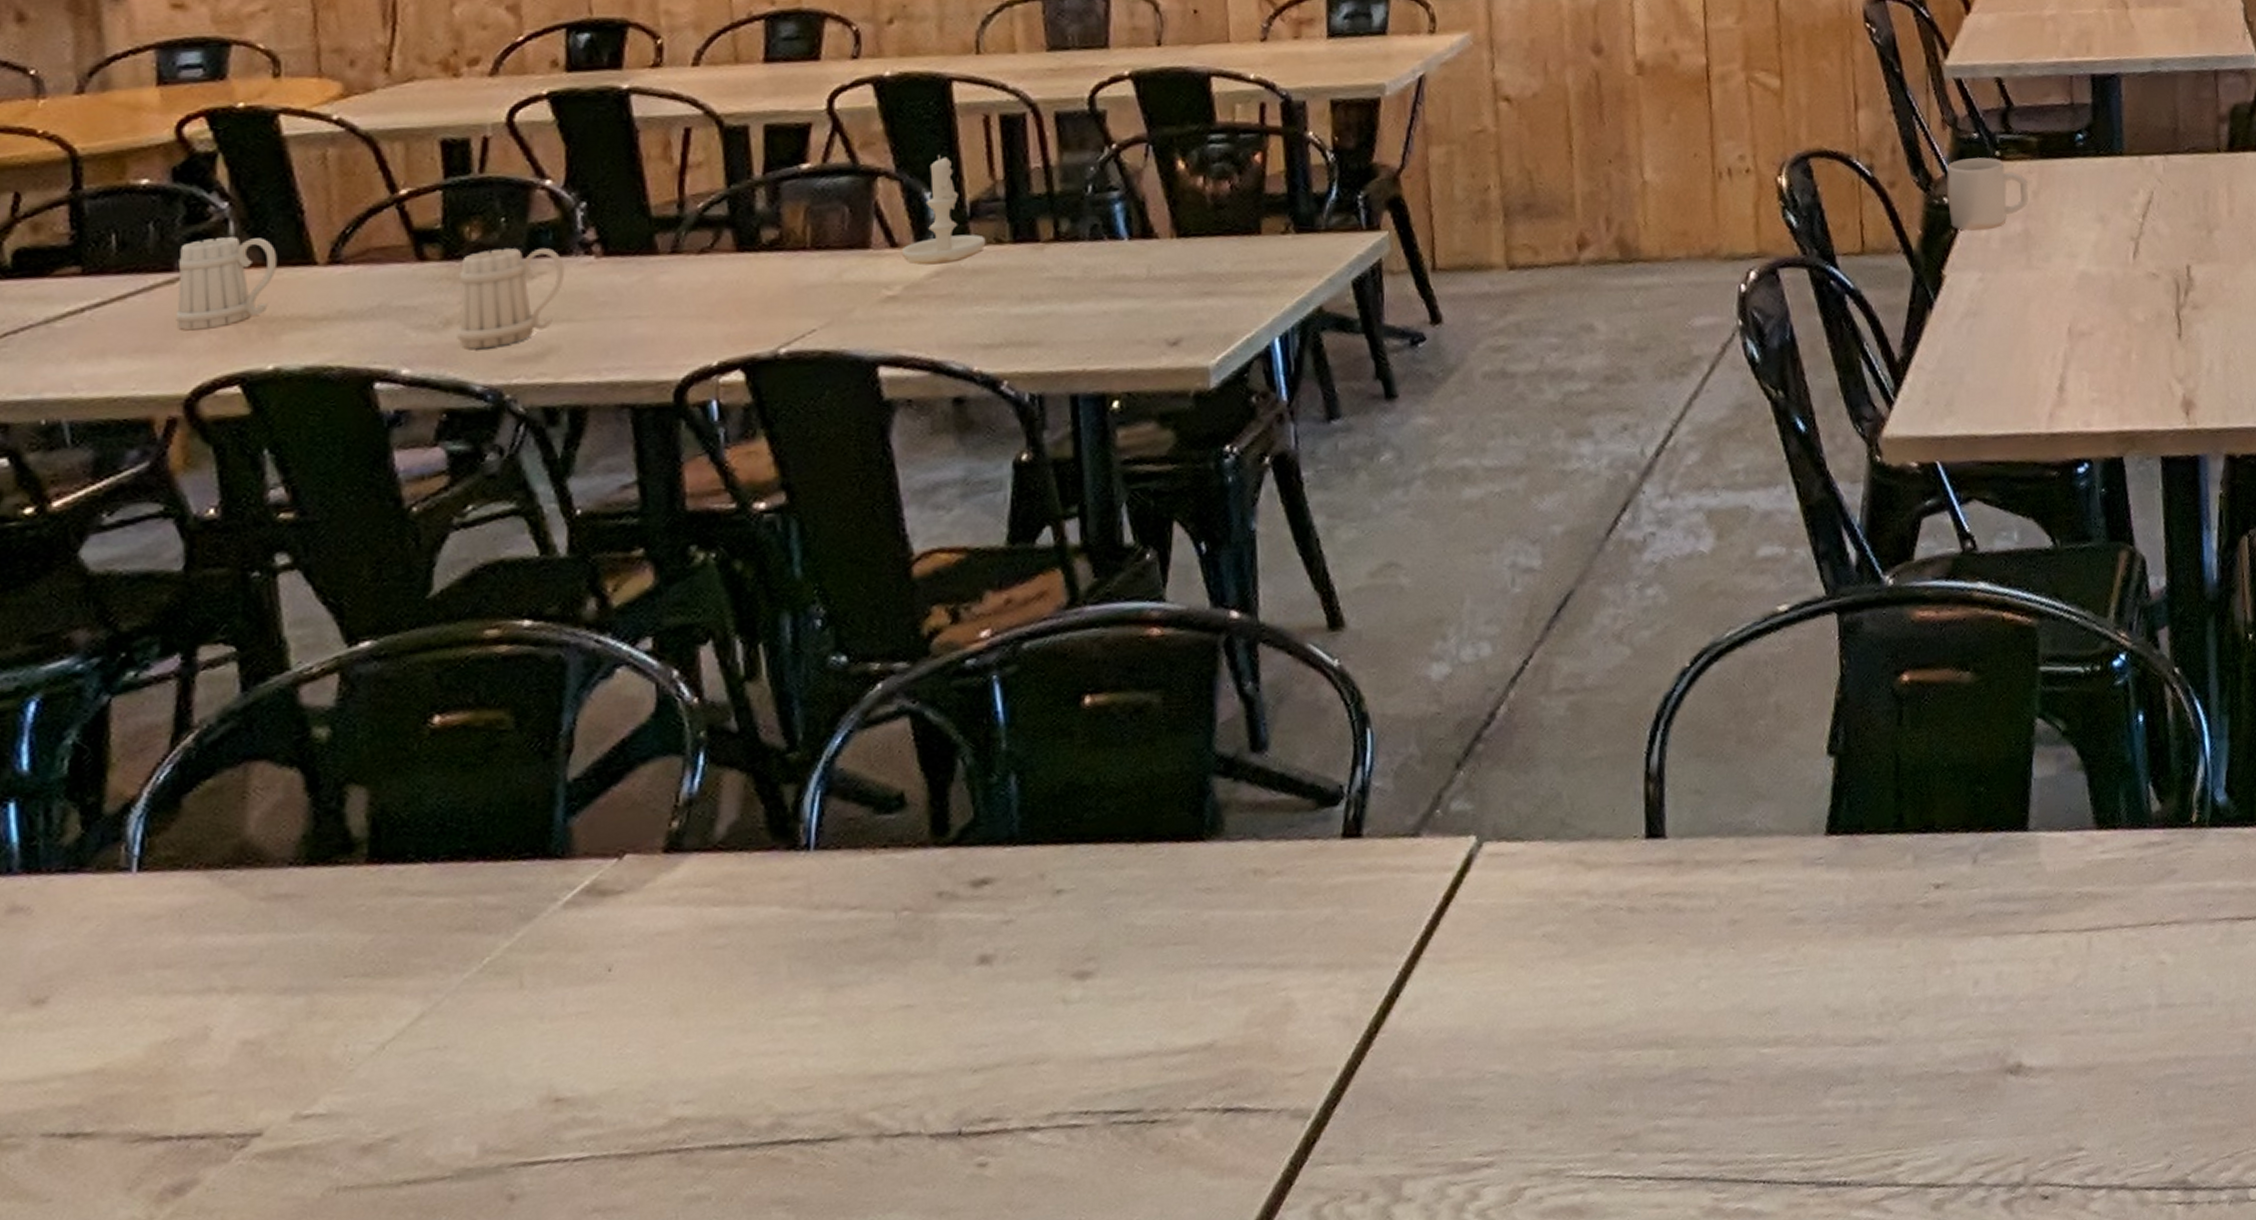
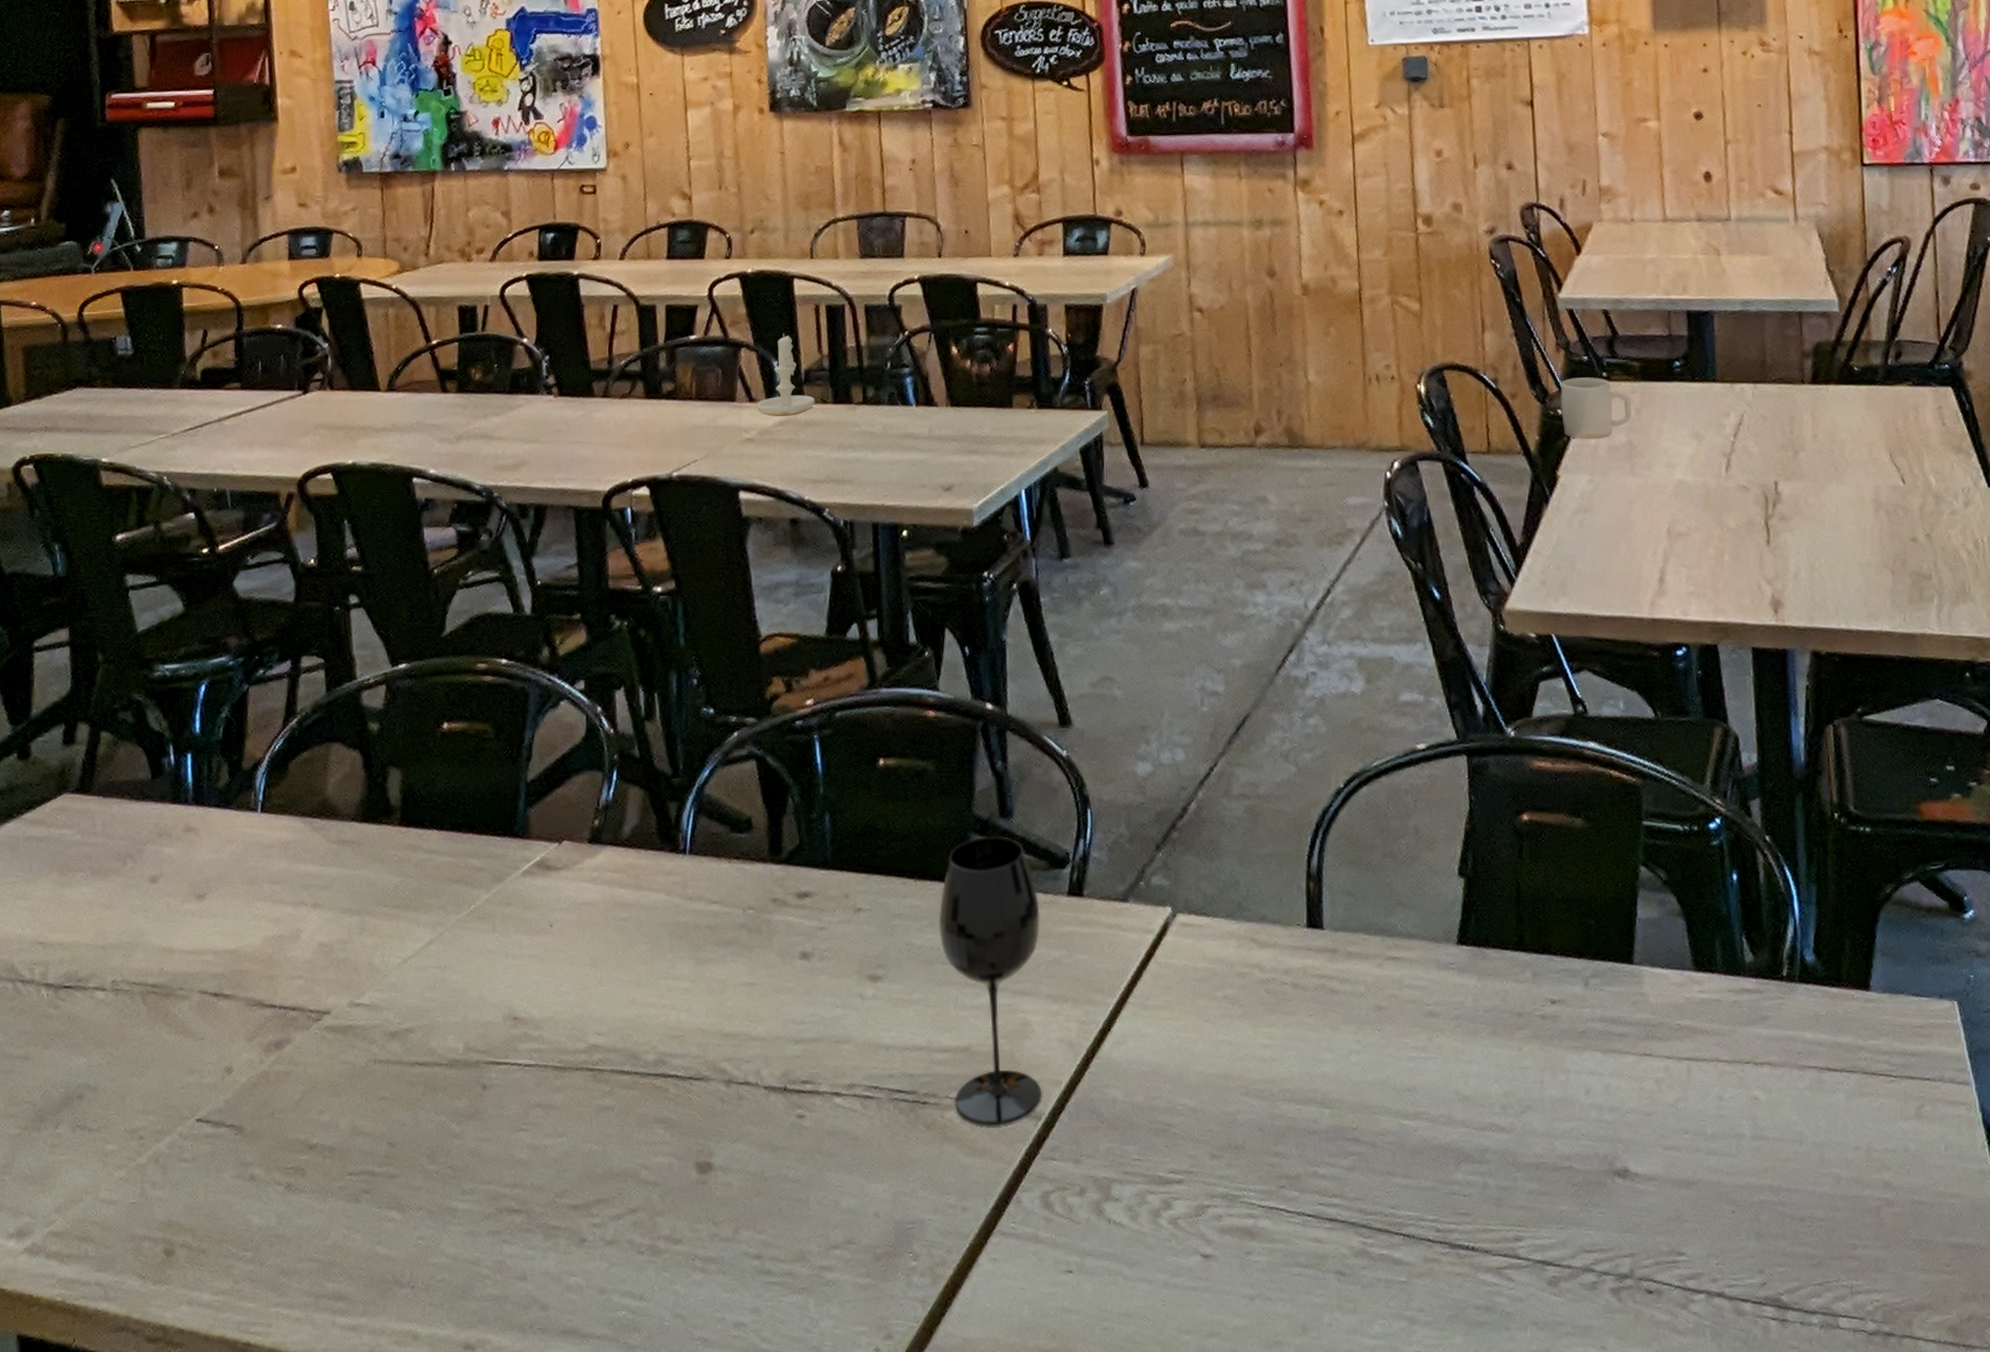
beer mug: present [175,236,278,331] -> none [295,368,357,432]
beer mug: present [457,247,565,349] -> none [465,386,534,458]
wine glass: none [1169,775,1310,1137] -> present [938,836,1041,1126]

